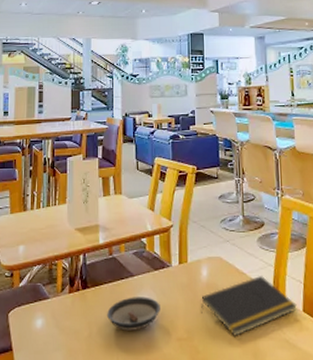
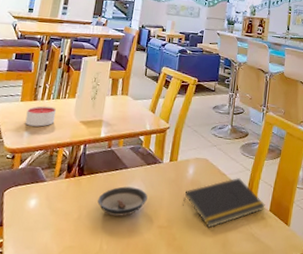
candle: none [18,216,49,239] -> present [25,106,56,127]

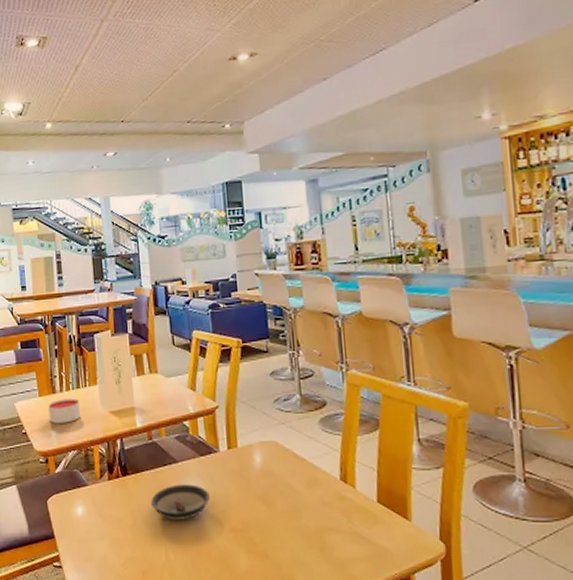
notepad: present [183,178,265,228] -> none [255,462,370,528]

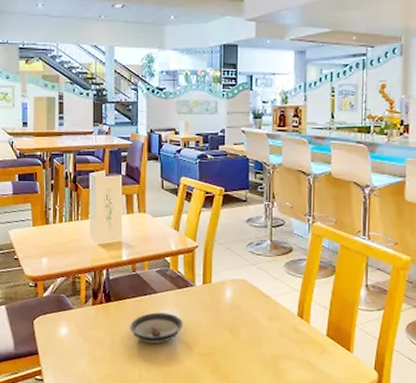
candle: present [48,398,81,424] -> none [41,230,72,252]

